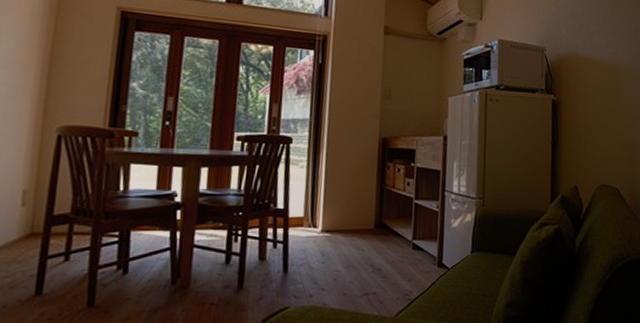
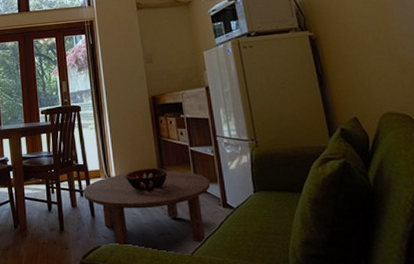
coffee table: none [277,223,430,306] -> present [83,170,211,245]
decorative bowl: none [333,219,386,245] -> present [124,167,168,191]

